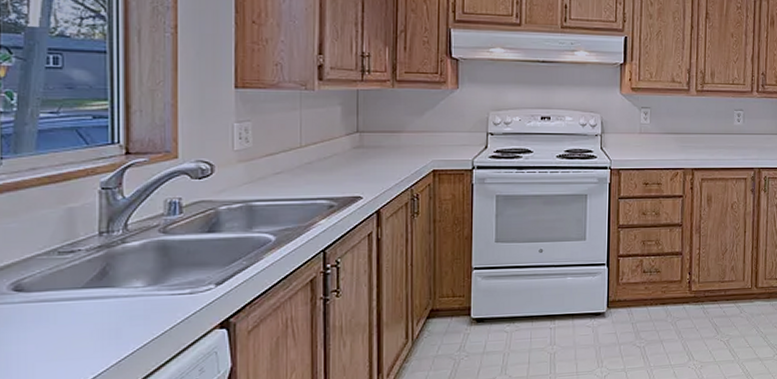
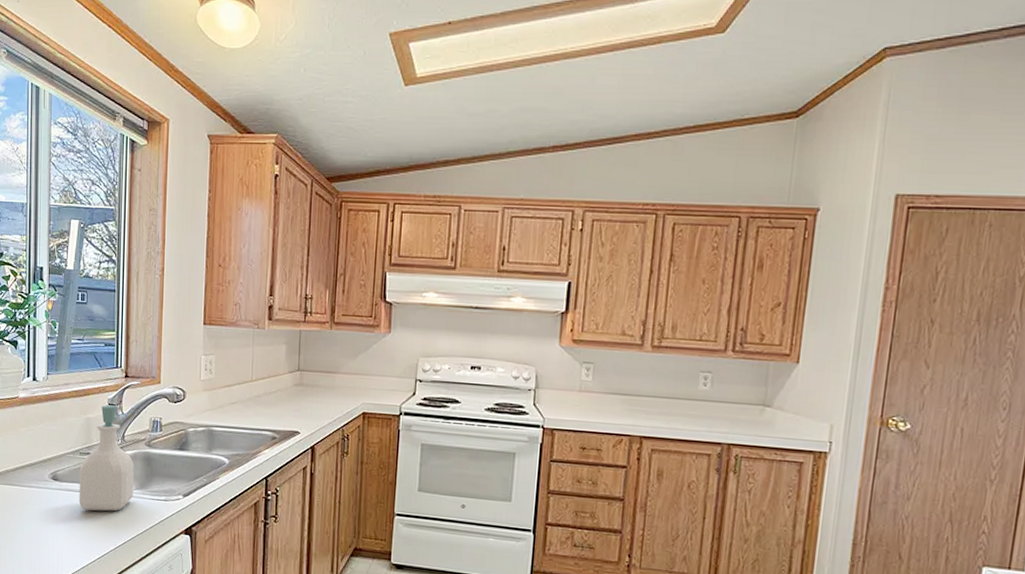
soap bottle: none [58,189,143,323] -> present [79,405,134,512]

